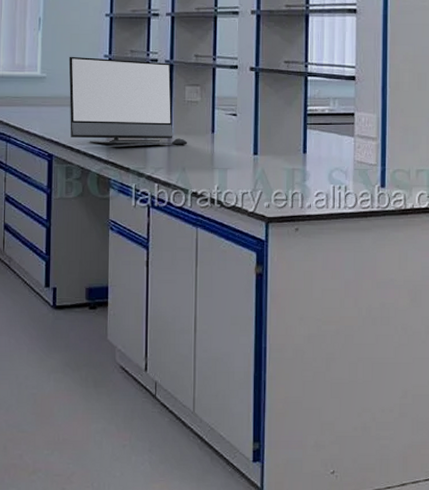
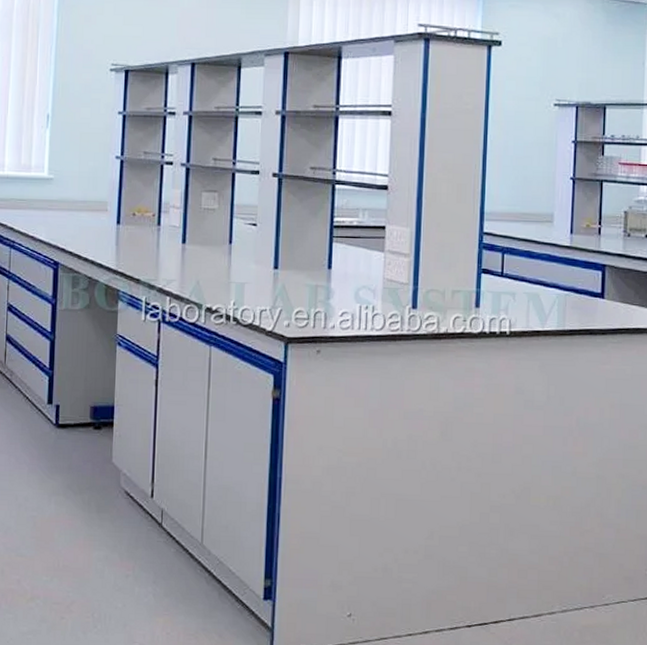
monitor: present [68,56,188,145] -> none [77,156,203,256]

